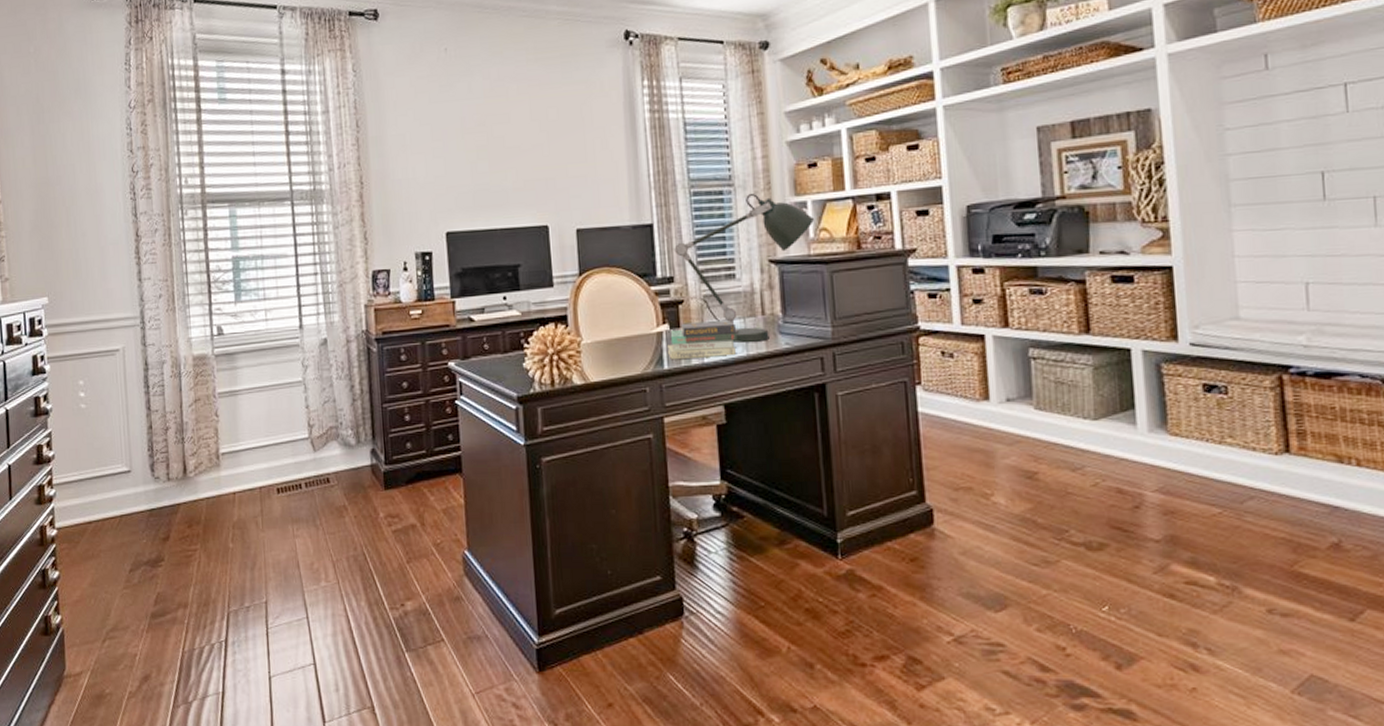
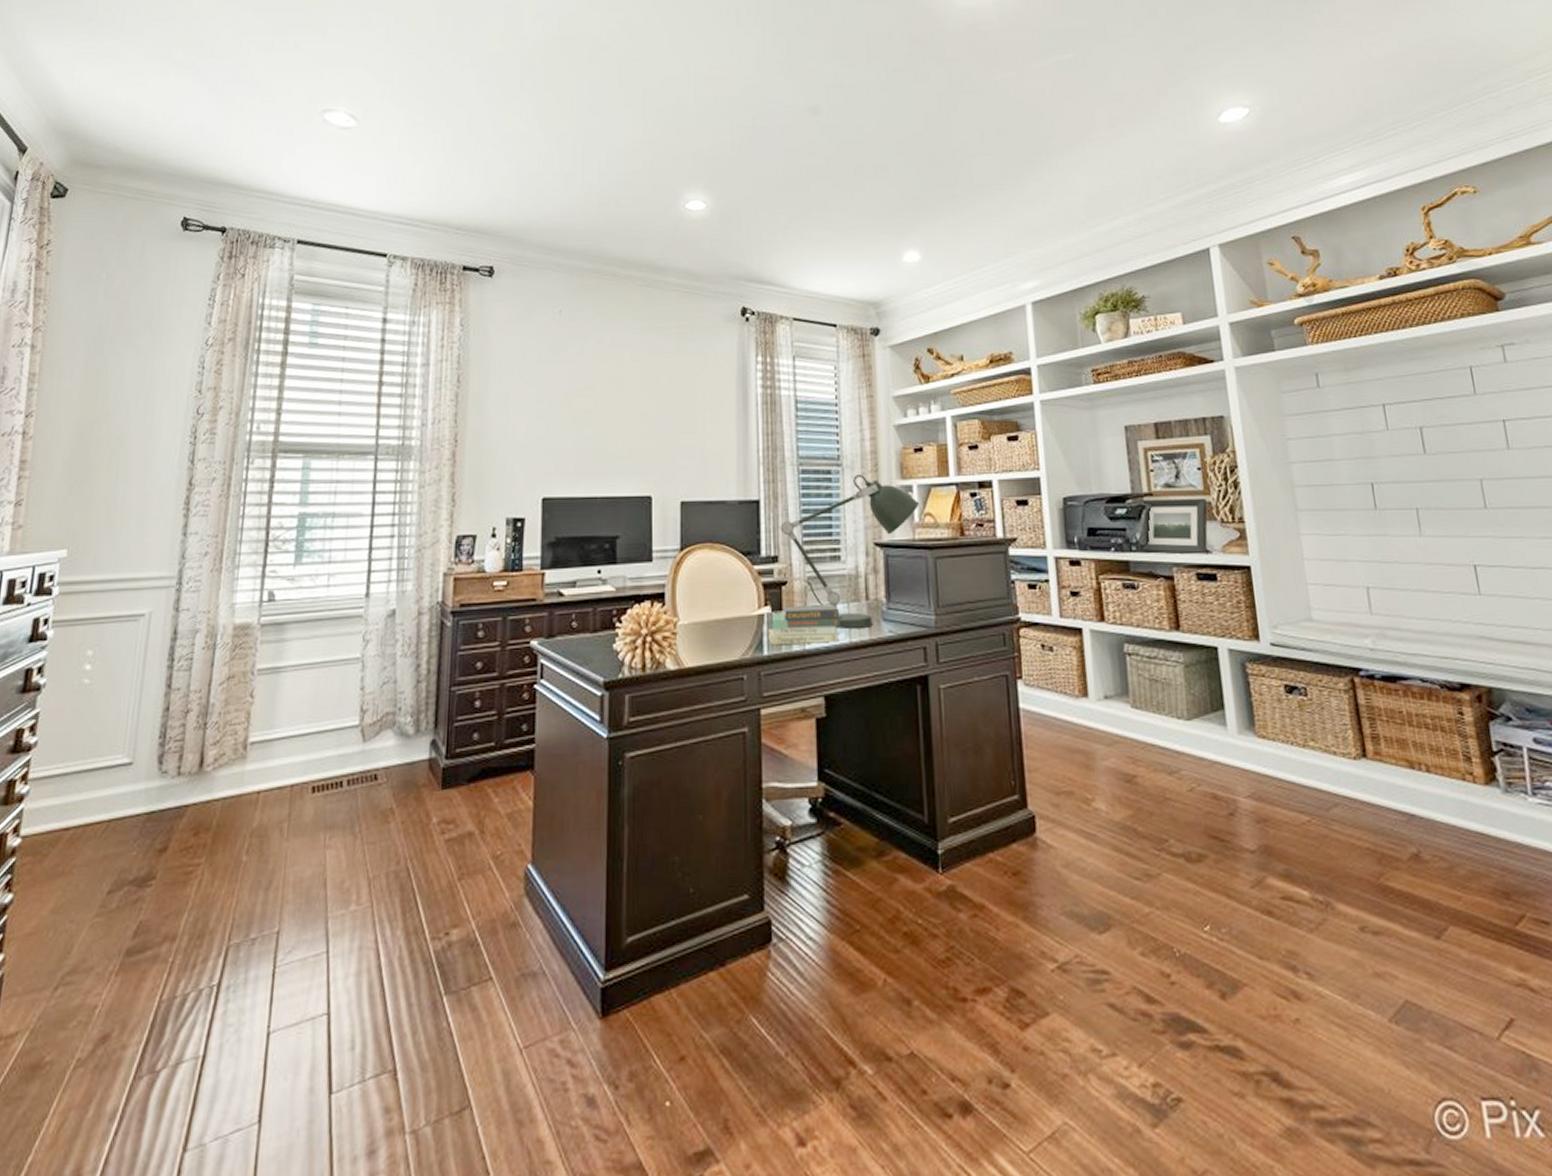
picture frame: none [1048,198,1127,257] -> present [1139,498,1208,555]

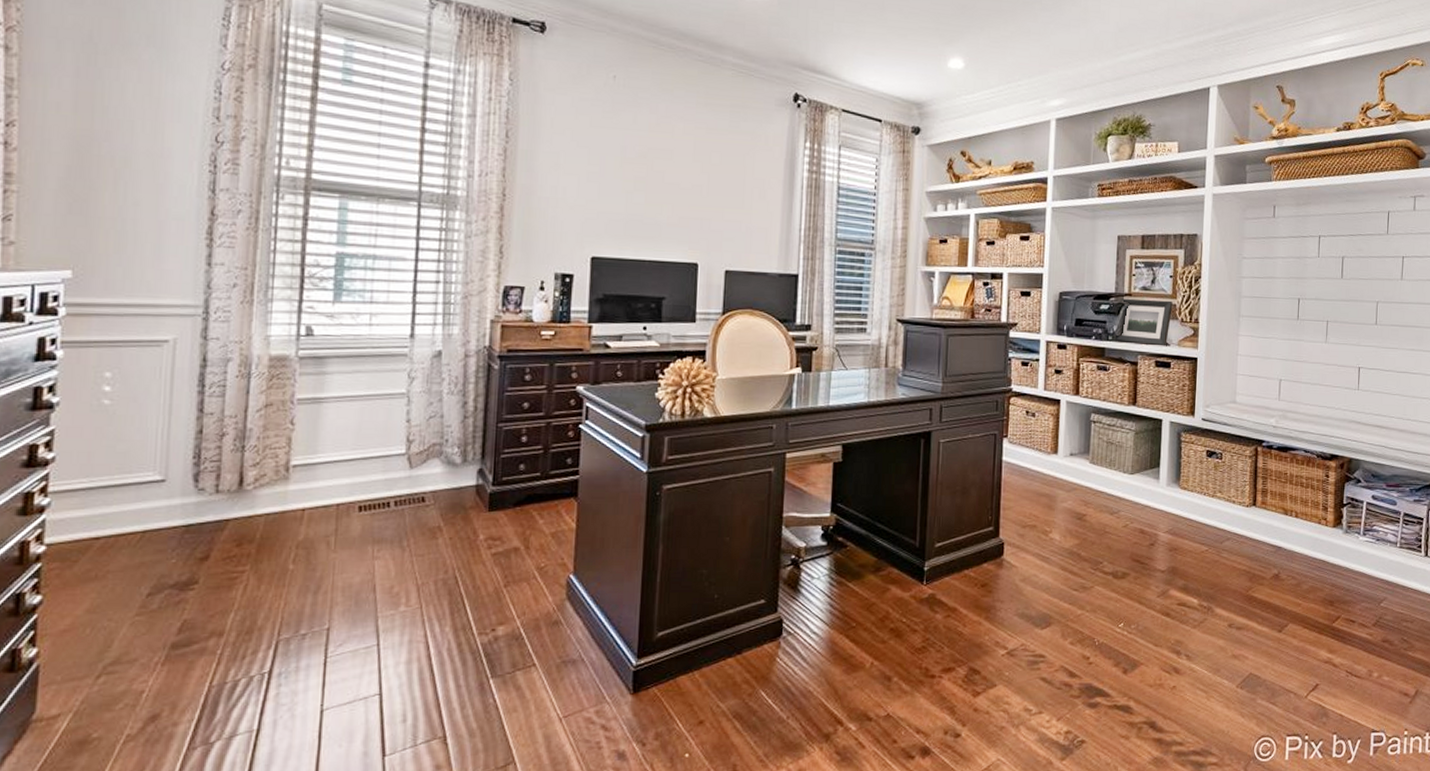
books: present [767,605,841,646] -> none [796,368,862,401]
desk lamp: present [780,475,920,630] -> none [815,259,940,391]

